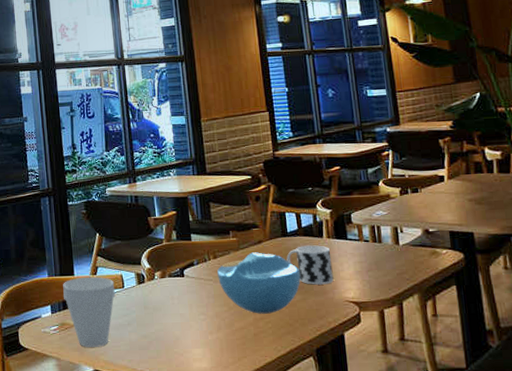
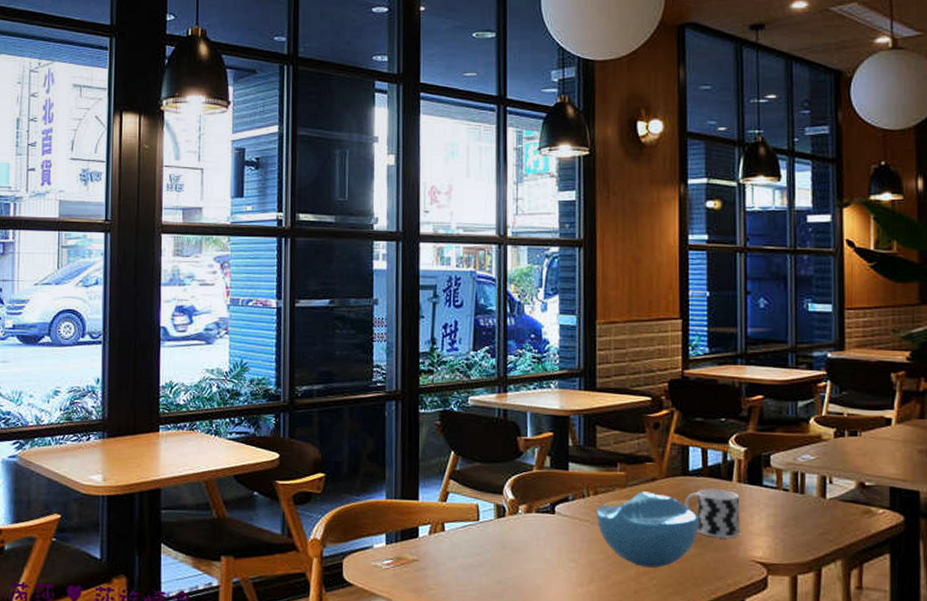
cup: present [63,276,116,347] -> none [403,503,468,590]

